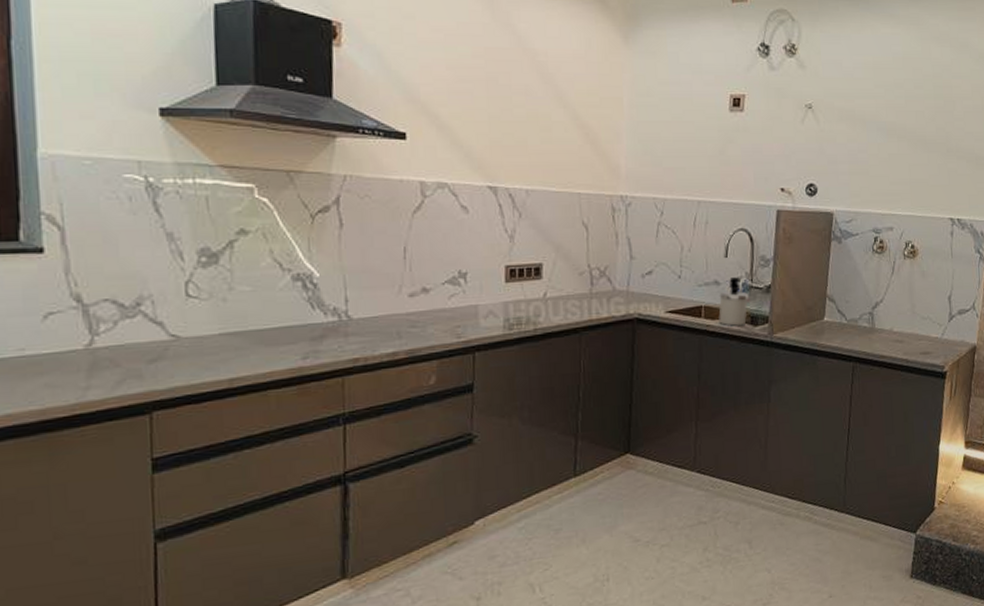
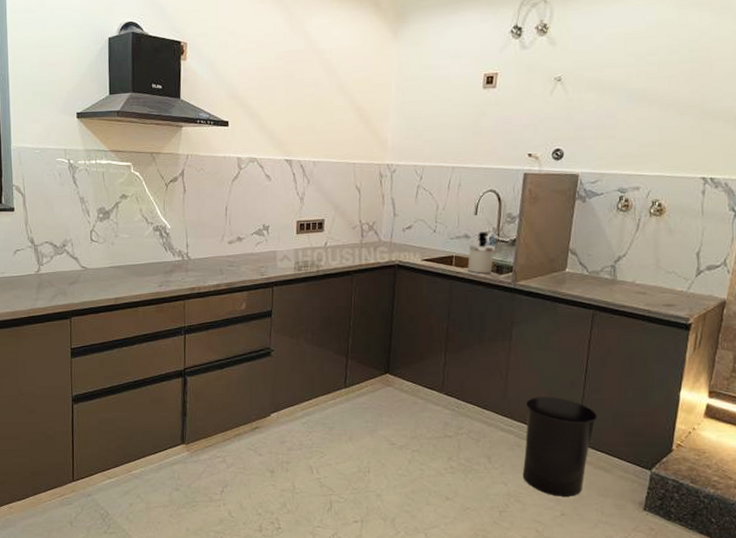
waste bin: none [786,463,862,577] -> present [522,397,597,496]

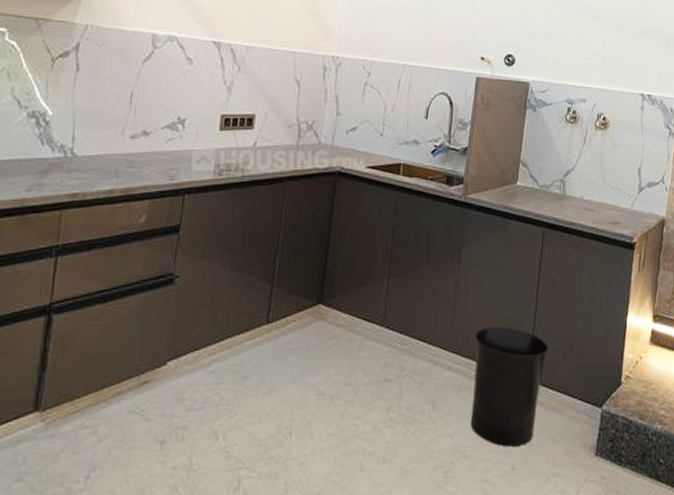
soap dispenser: present [467,232,495,274] -> none [416,138,445,185]

